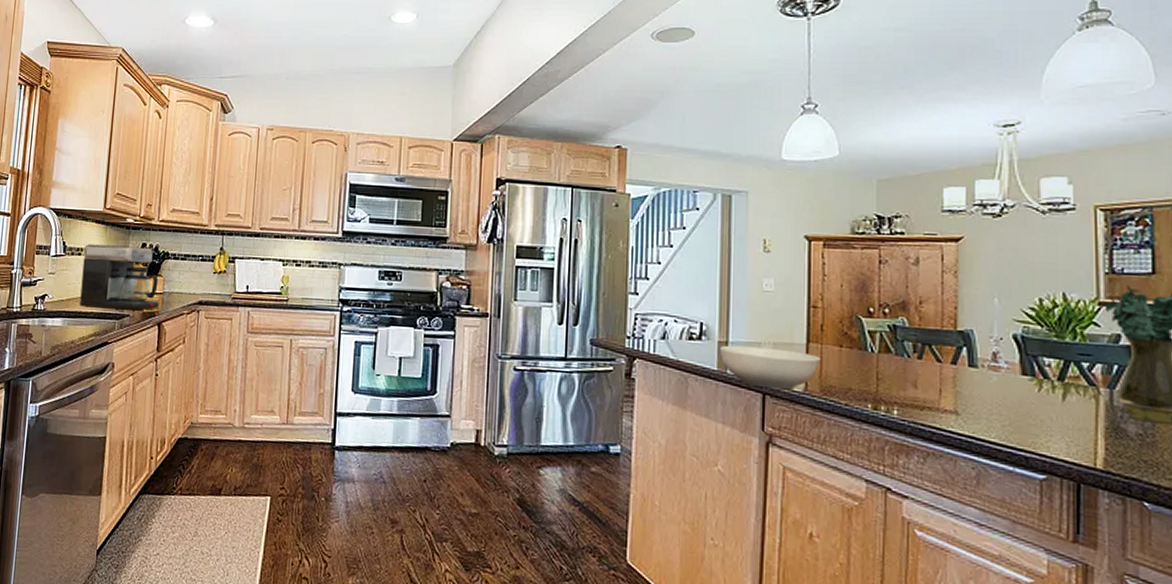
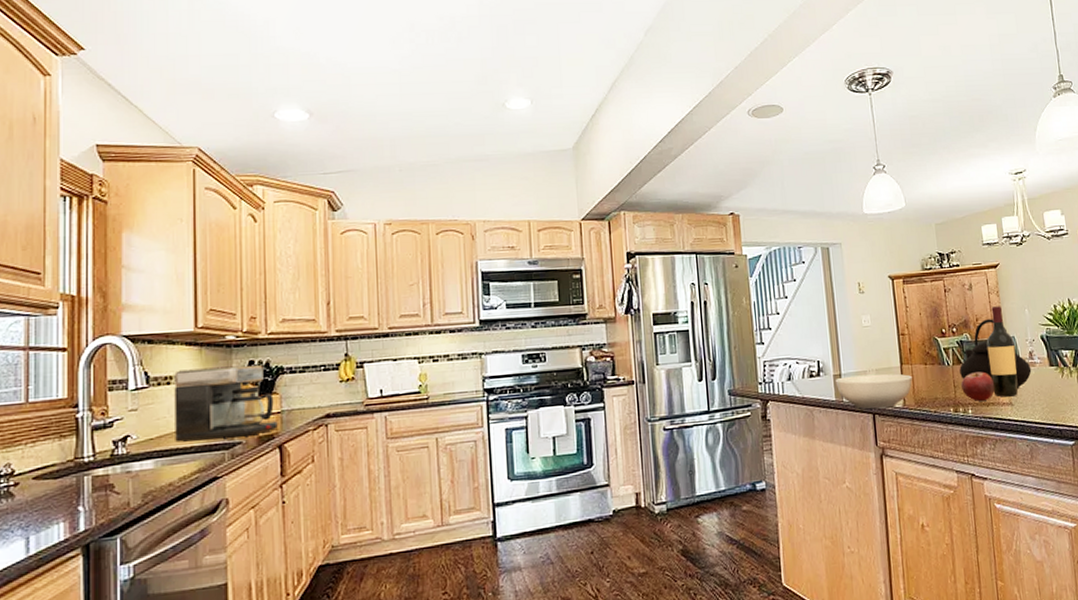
teapot: none [887,303,993,396] -> present [959,319,1032,389]
fruit: none [887,365,936,403] -> present [961,371,995,401]
wine bottle: none [930,289,972,404] -> present [986,306,1019,397]

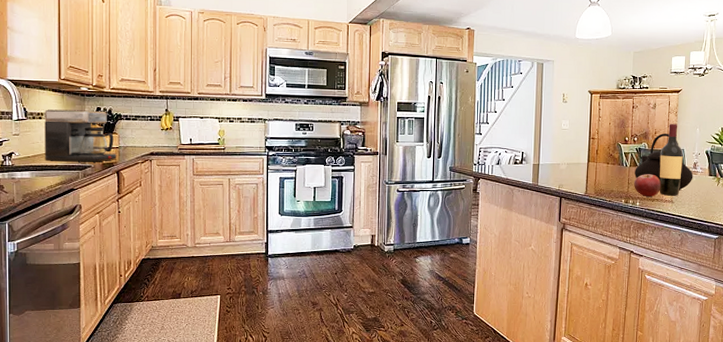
bowl: present [835,373,913,410] -> none [533,166,595,194]

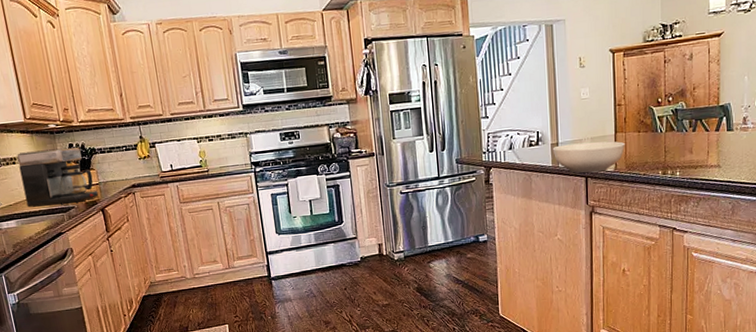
bowl: none [533,166,595,194] -> present [552,141,625,174]
teapot: present [634,133,694,191] -> none [672,87,743,152]
fruit: present [634,174,662,197] -> none [672,137,705,164]
wine bottle: present [659,124,683,196] -> none [701,74,729,160]

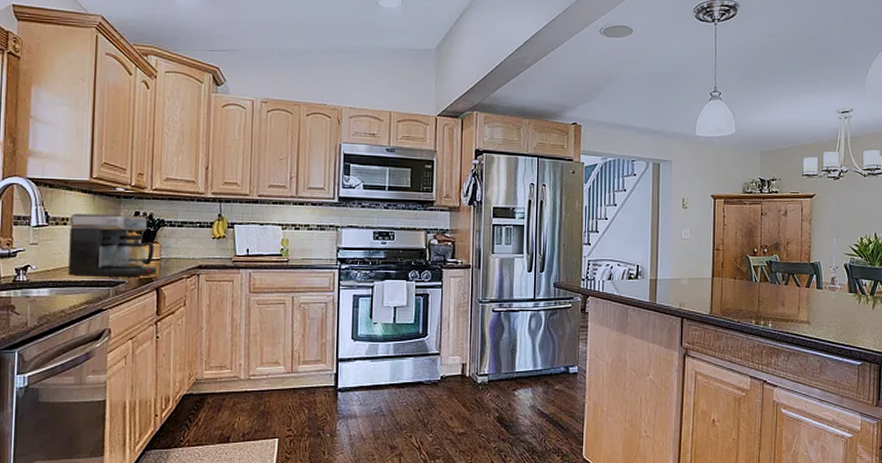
bowl: present [552,141,625,174] -> none [650,282,721,314]

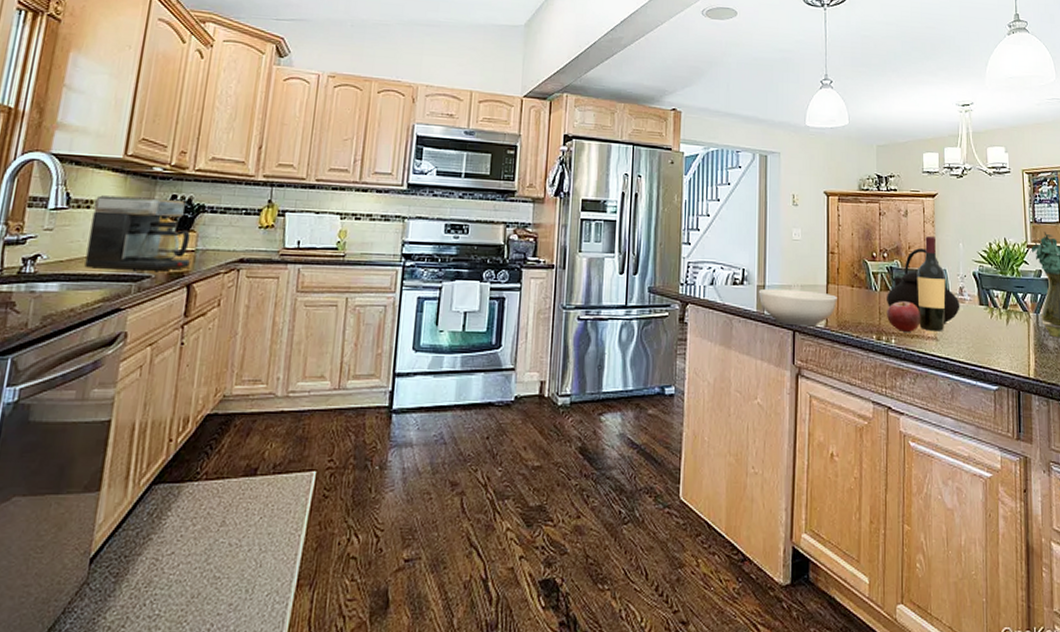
bowl: none [650,282,721,314] -> present [758,288,837,327]
teapot: none [765,244,832,310] -> present [887,248,960,324]
fruit: none [765,290,796,317] -> present [887,301,921,332]
wine bottle: none [793,233,819,316] -> present [917,236,946,331]

